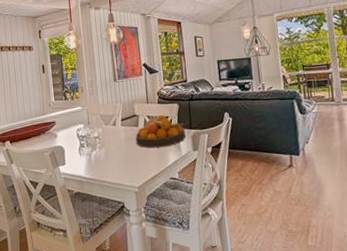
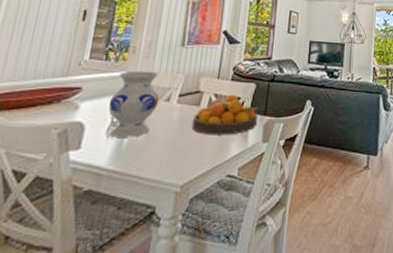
vase: none [75,104,109,155] -> present [108,71,160,137]

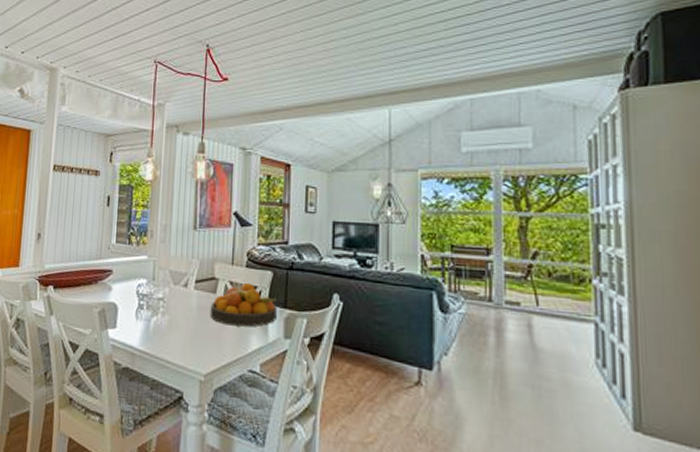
vase: present [108,71,160,137] -> none [135,255,178,321]

